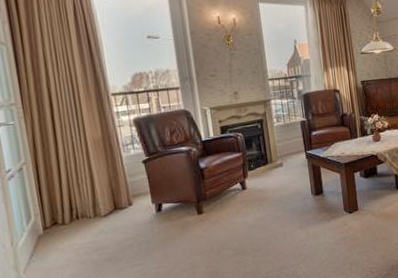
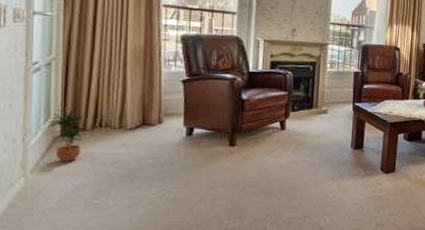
potted plant: none [30,208,65,258] -> present [46,109,86,162]

